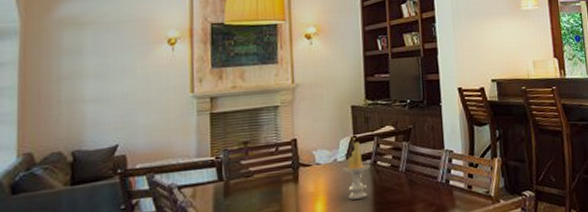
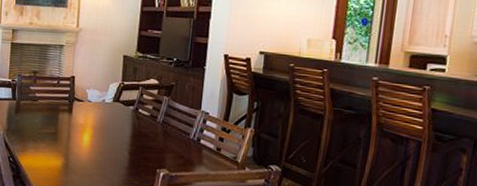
candle: present [341,141,371,200] -> none [107,88,133,138]

